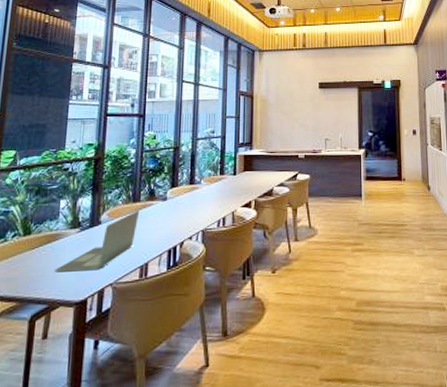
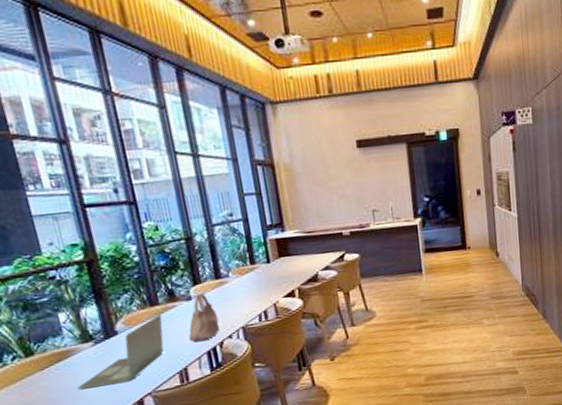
handbag: none [156,195,185,239] -> present [188,293,219,342]

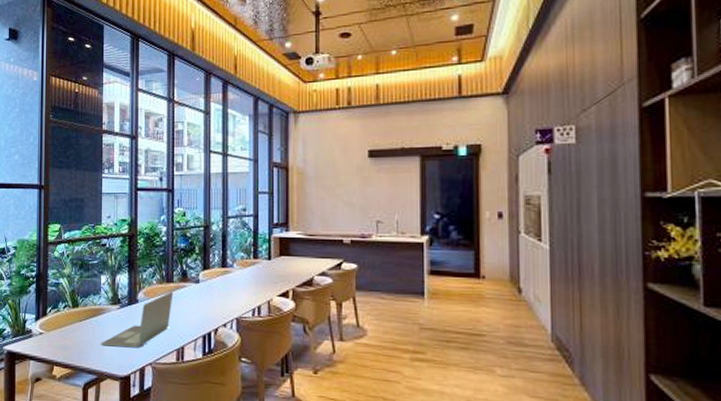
handbag: present [188,293,219,342] -> none [190,278,218,324]

